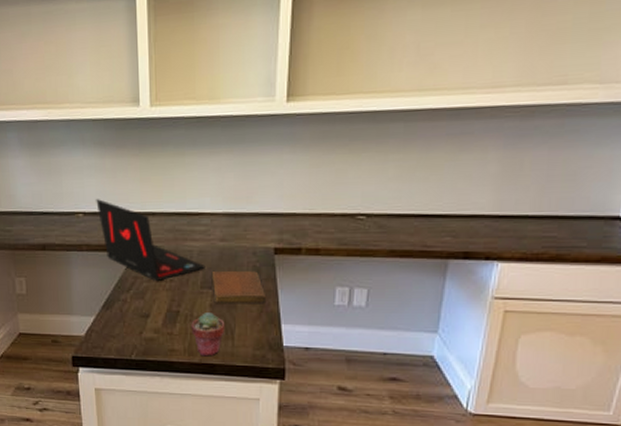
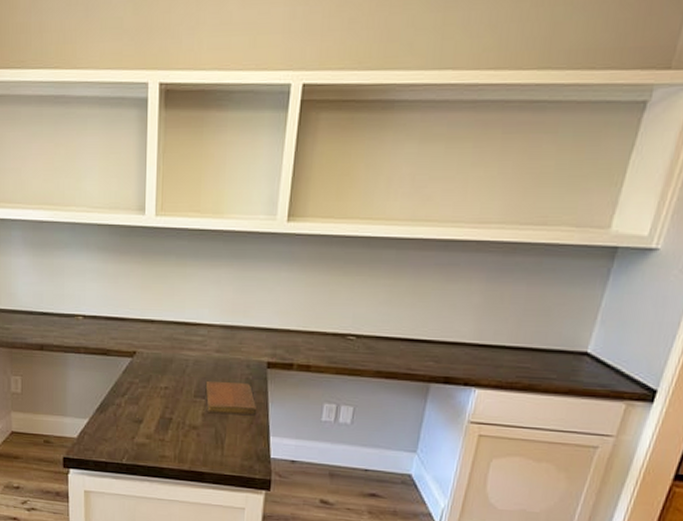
laptop: present [96,199,205,282] -> none [96,303,200,389]
potted succulent: present [191,313,226,357] -> none [182,421,216,465]

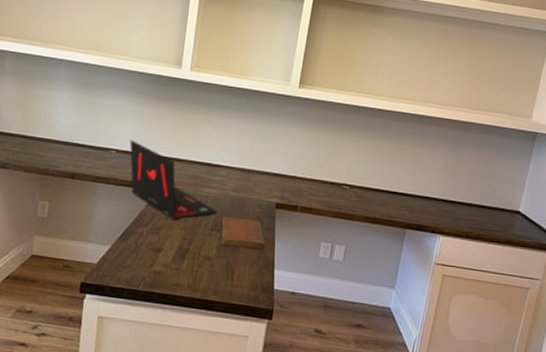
laptop: none [96,303,200,389] -> present [129,140,218,221]

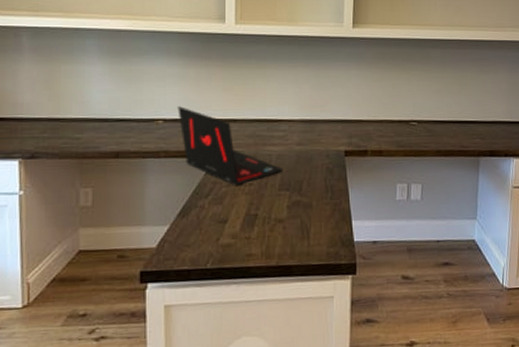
notebook: present [221,217,265,250] -> none [289,172,339,205]

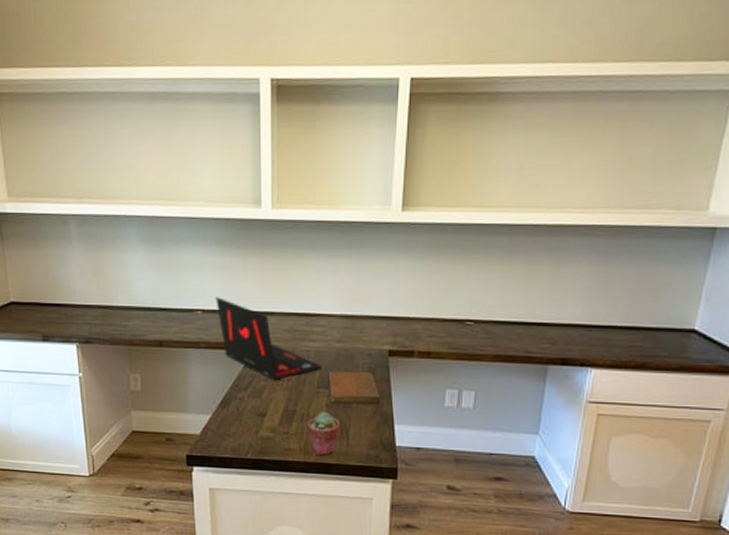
potted succulent: none [269,214,302,259] -> present [307,412,341,456]
notebook: none [289,172,339,205] -> present [328,372,381,405]

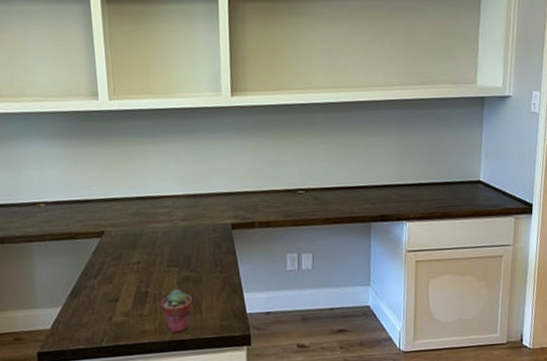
laptop: present [215,297,322,381] -> none [58,188,171,265]
notebook: present [328,372,381,405] -> none [176,246,229,281]

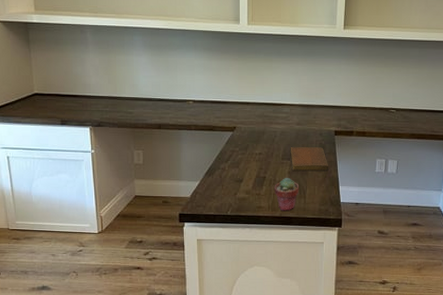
notebook: none [176,246,229,281] -> present [290,147,329,172]

